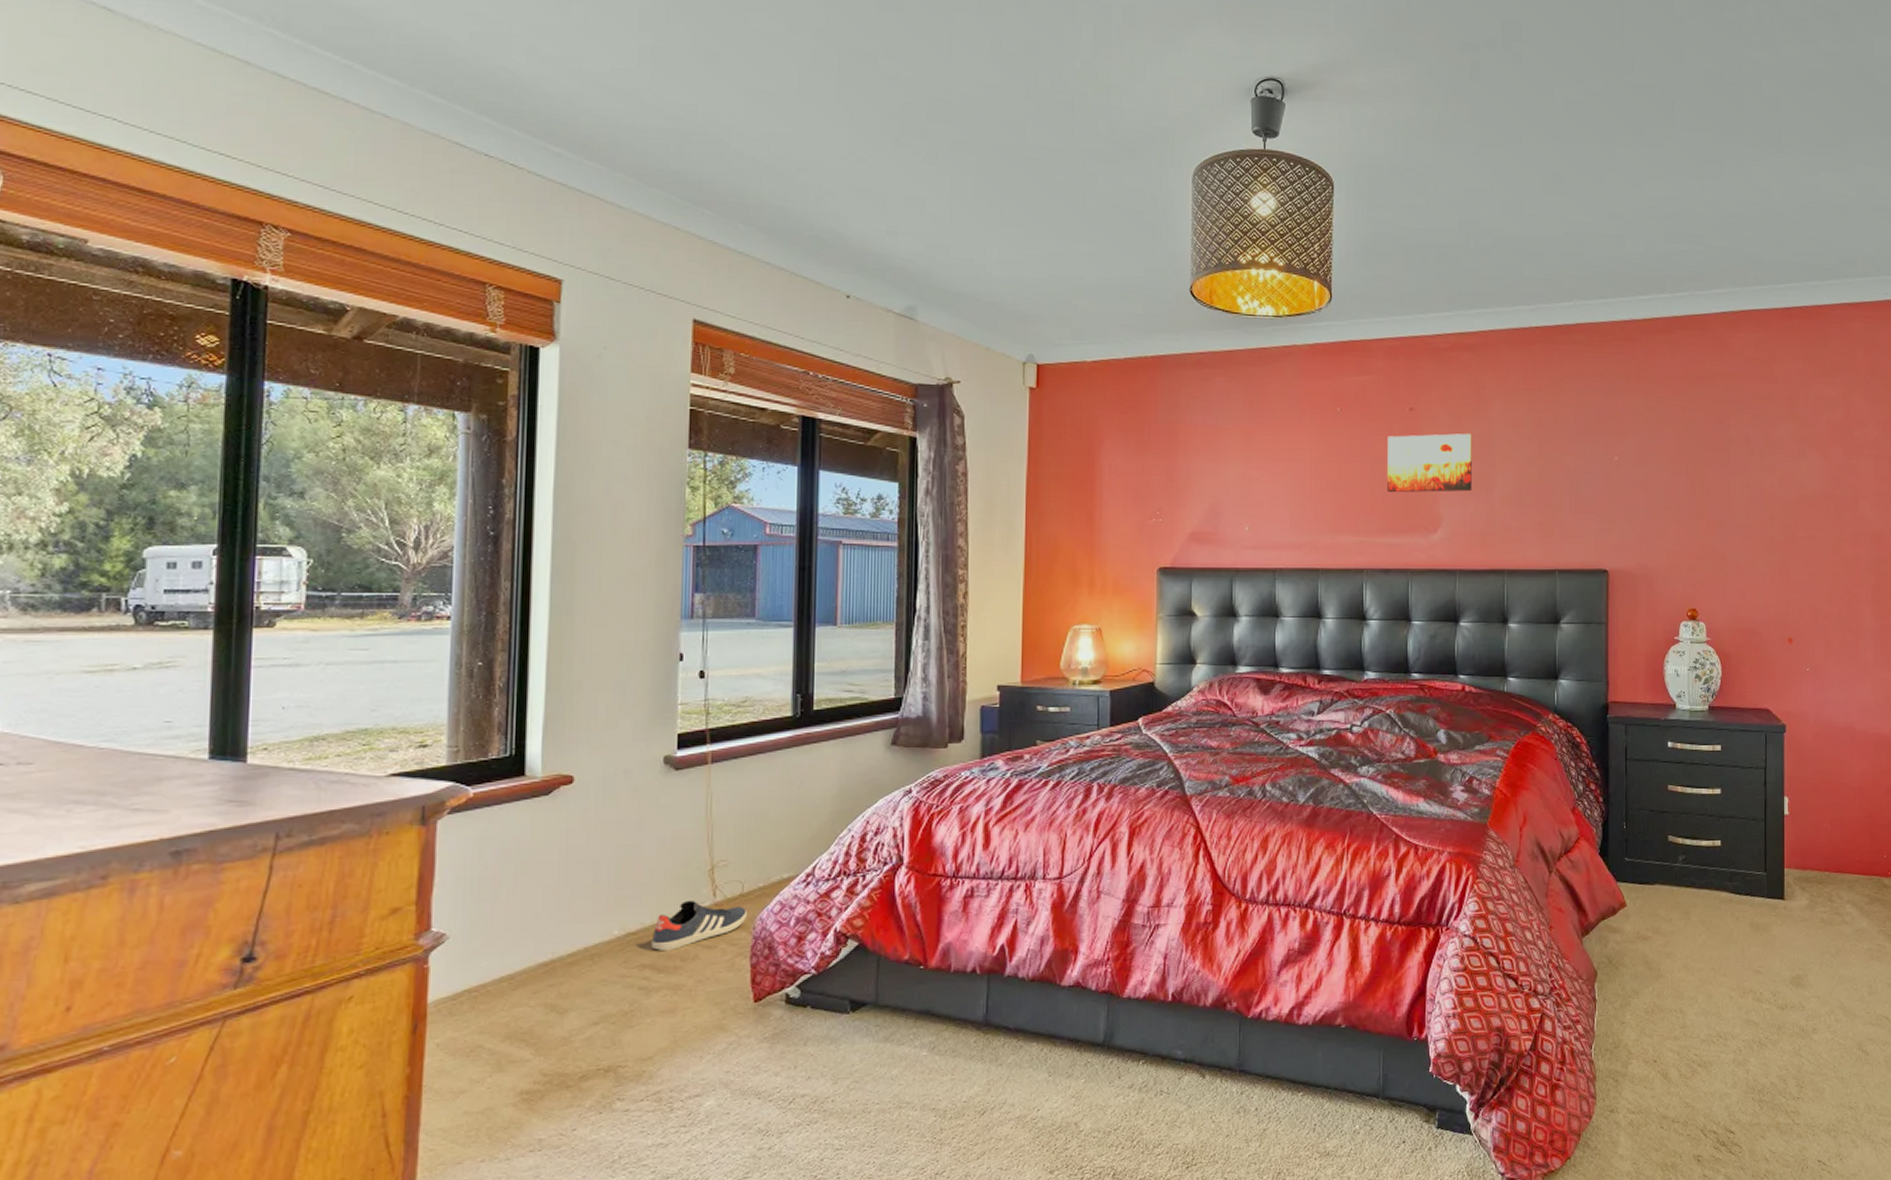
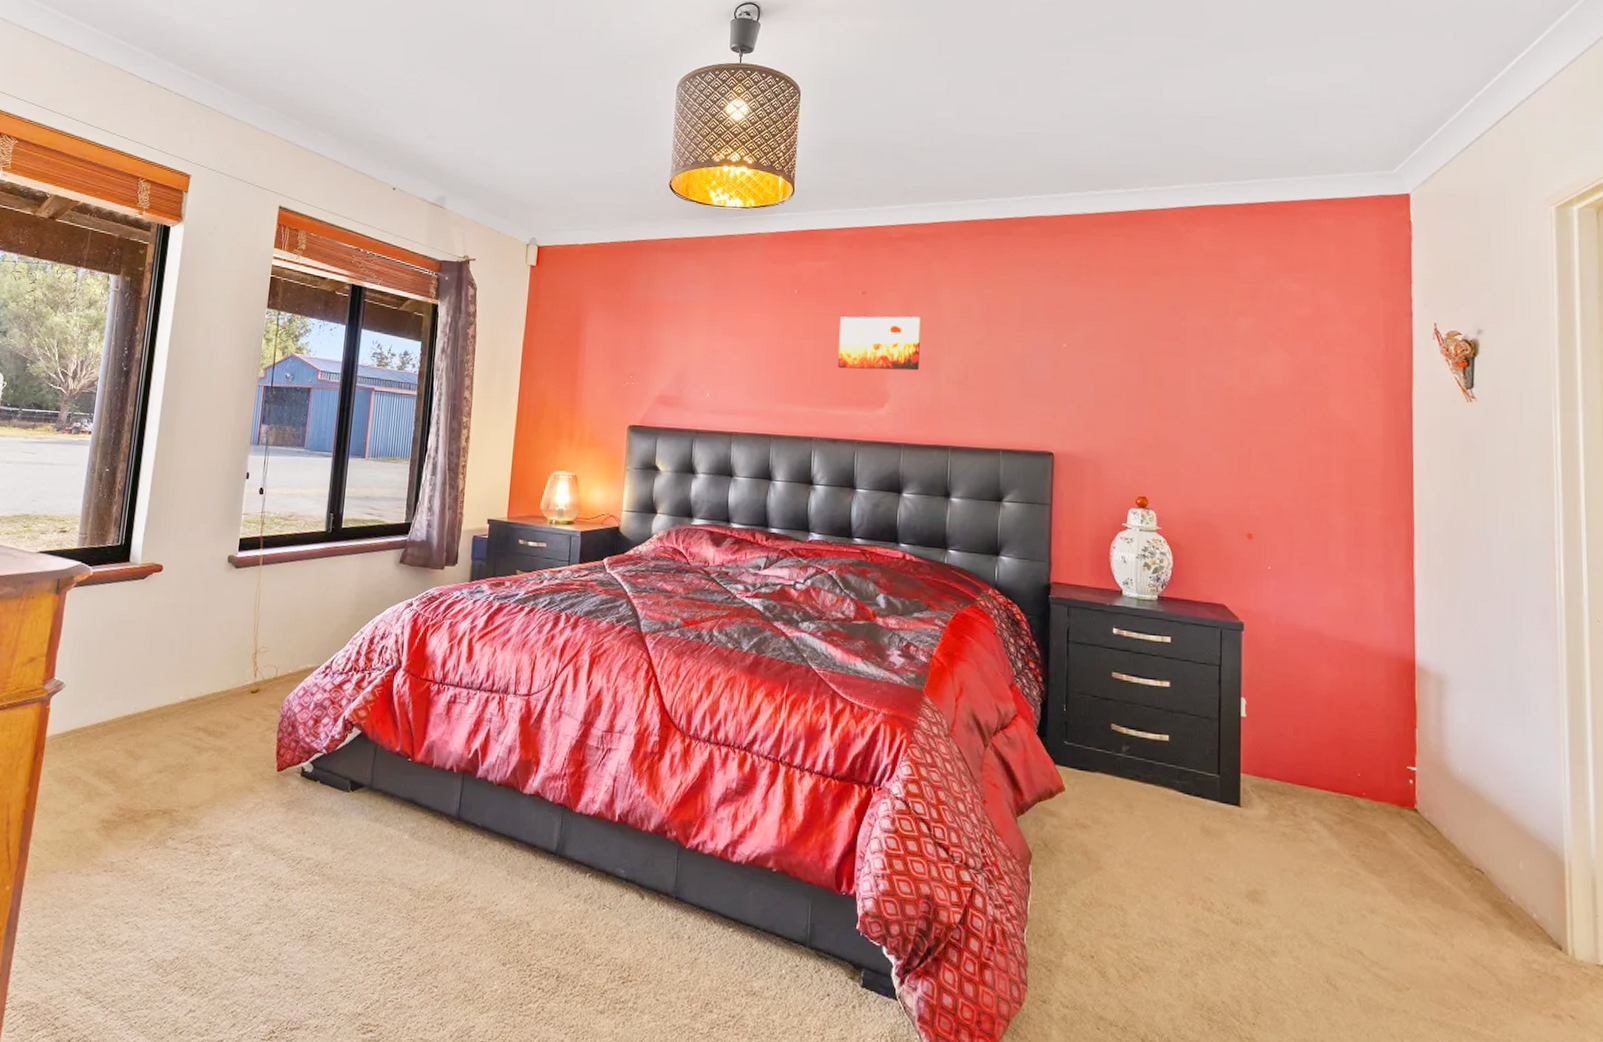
sneaker: present [651,899,747,952] -> none [205,677,278,719]

